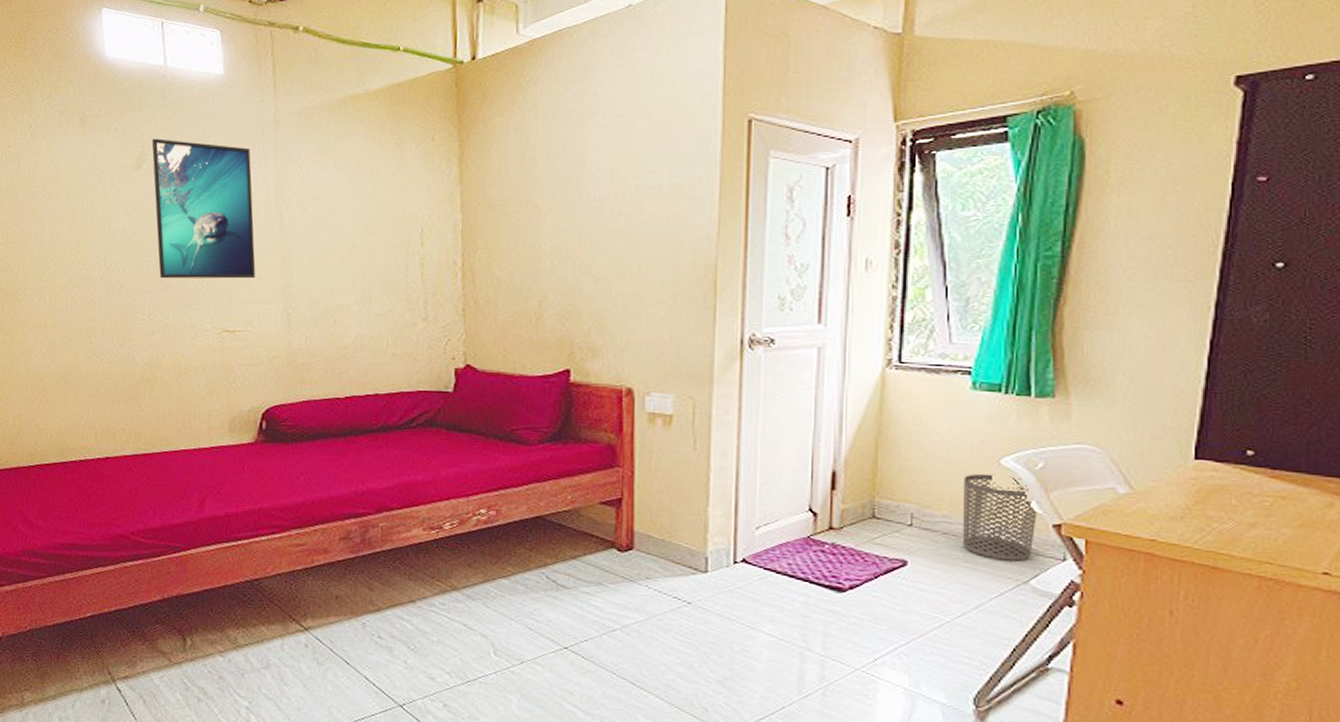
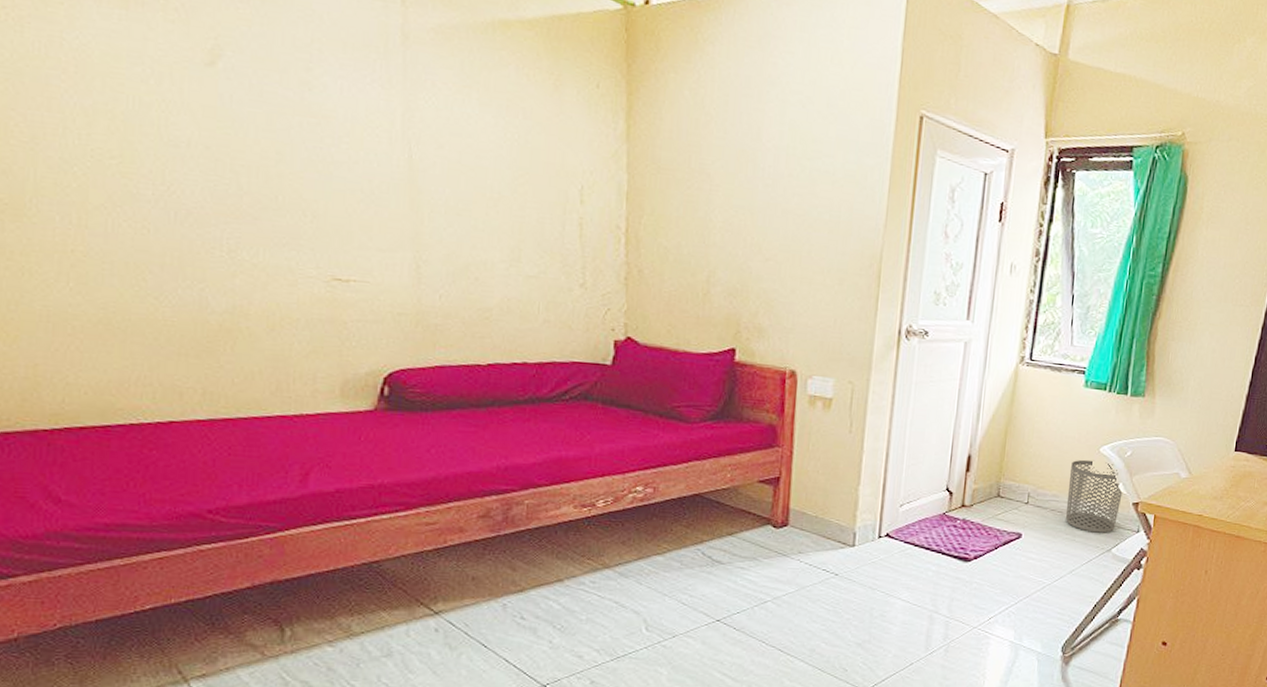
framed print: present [151,138,256,279] -> none [230,30,376,221]

